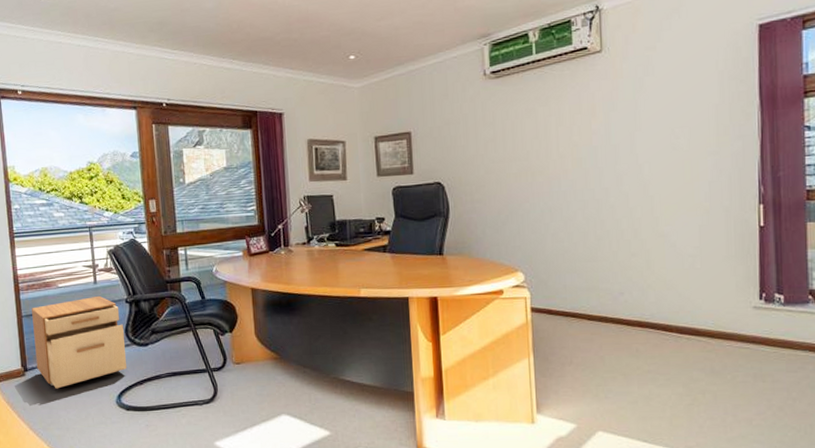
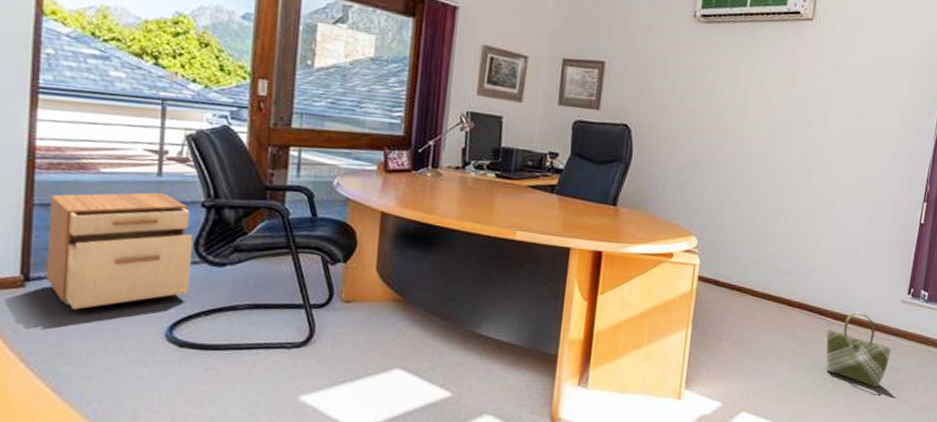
shopping bag: none [673,323,752,399] -> present [826,311,891,389]

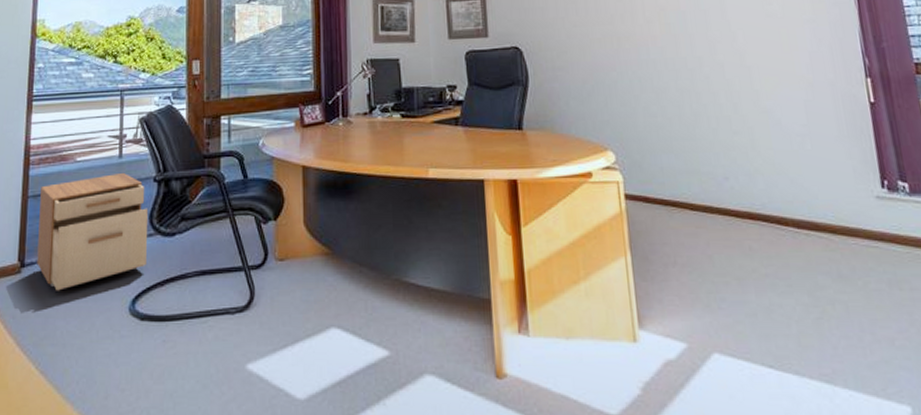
shopping bag: present [826,311,891,389] -> none [791,216,885,312]

